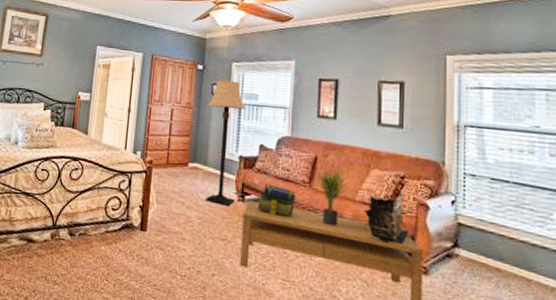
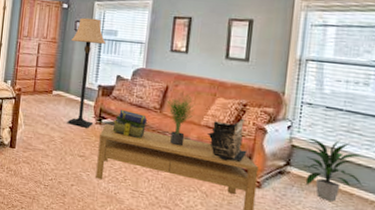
indoor plant: none [470,213,541,289] -> present [302,137,365,202]

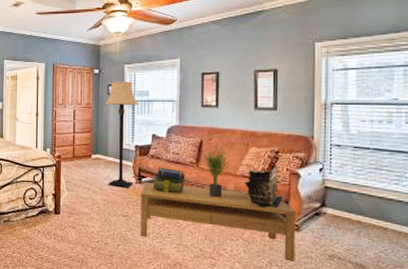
indoor plant: present [302,137,365,202] -> none [335,178,396,237]

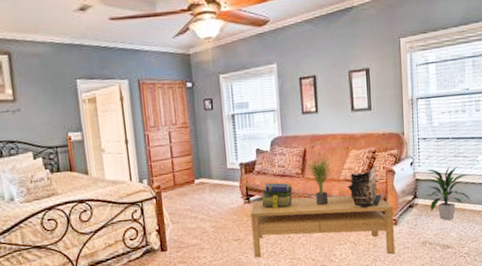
lamp: present [104,81,139,188] -> none [202,93,242,211]
indoor plant: none [335,178,396,237] -> present [424,165,471,221]

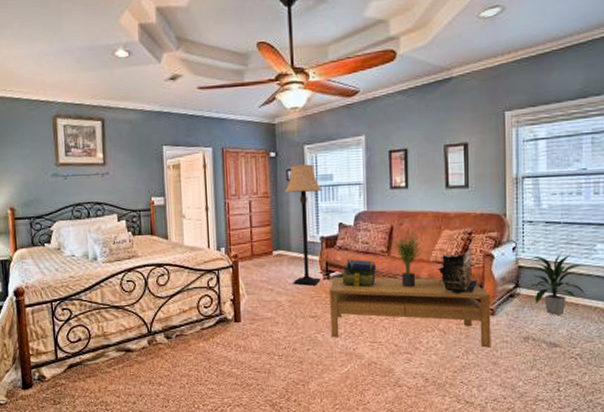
lamp: none [202,93,242,211] -> present [284,164,322,286]

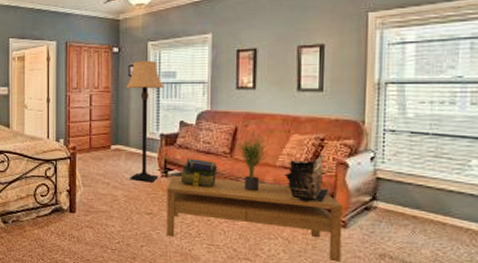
indoor plant: present [529,253,586,315] -> none [388,167,457,234]

